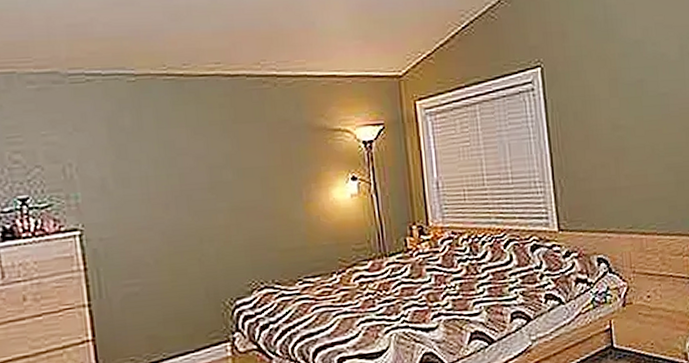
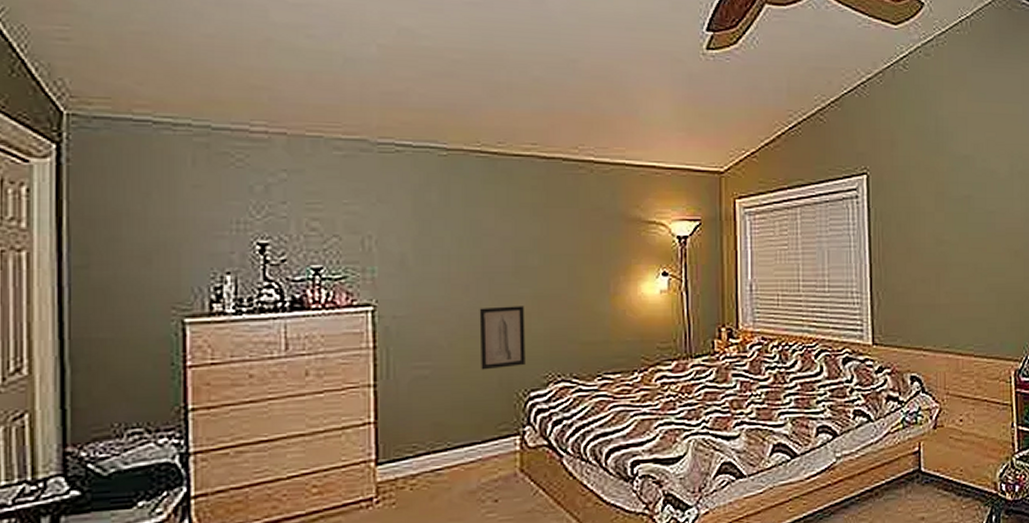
wall art: none [180,219,229,284] -> present [479,306,525,370]

